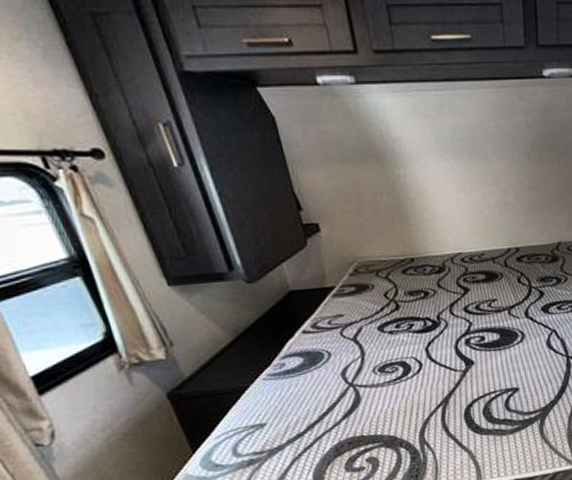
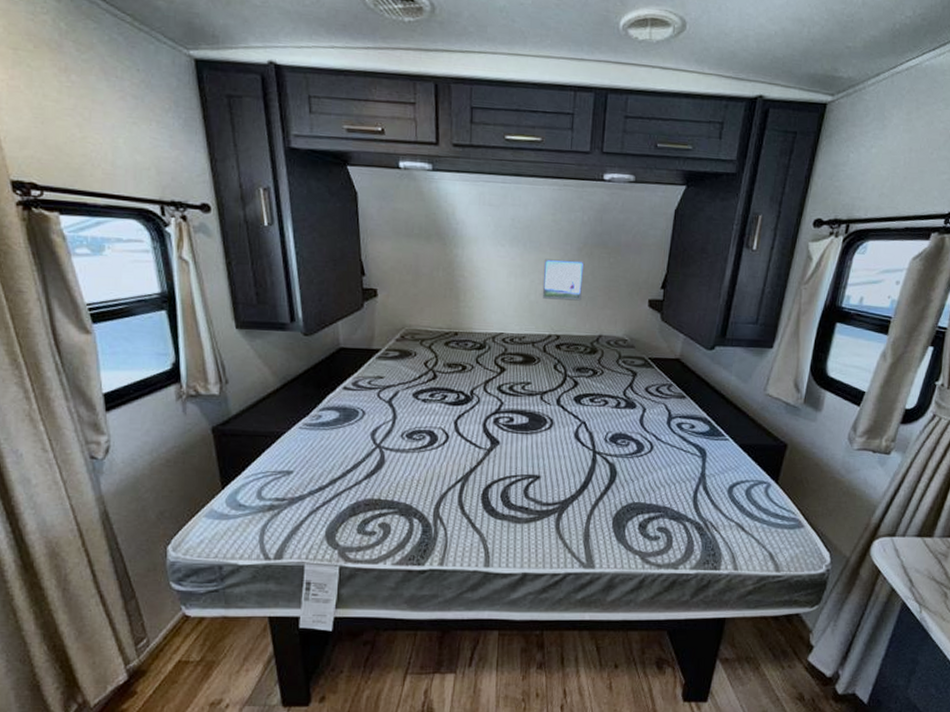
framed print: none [492,167,536,212] -> present [542,259,585,301]

